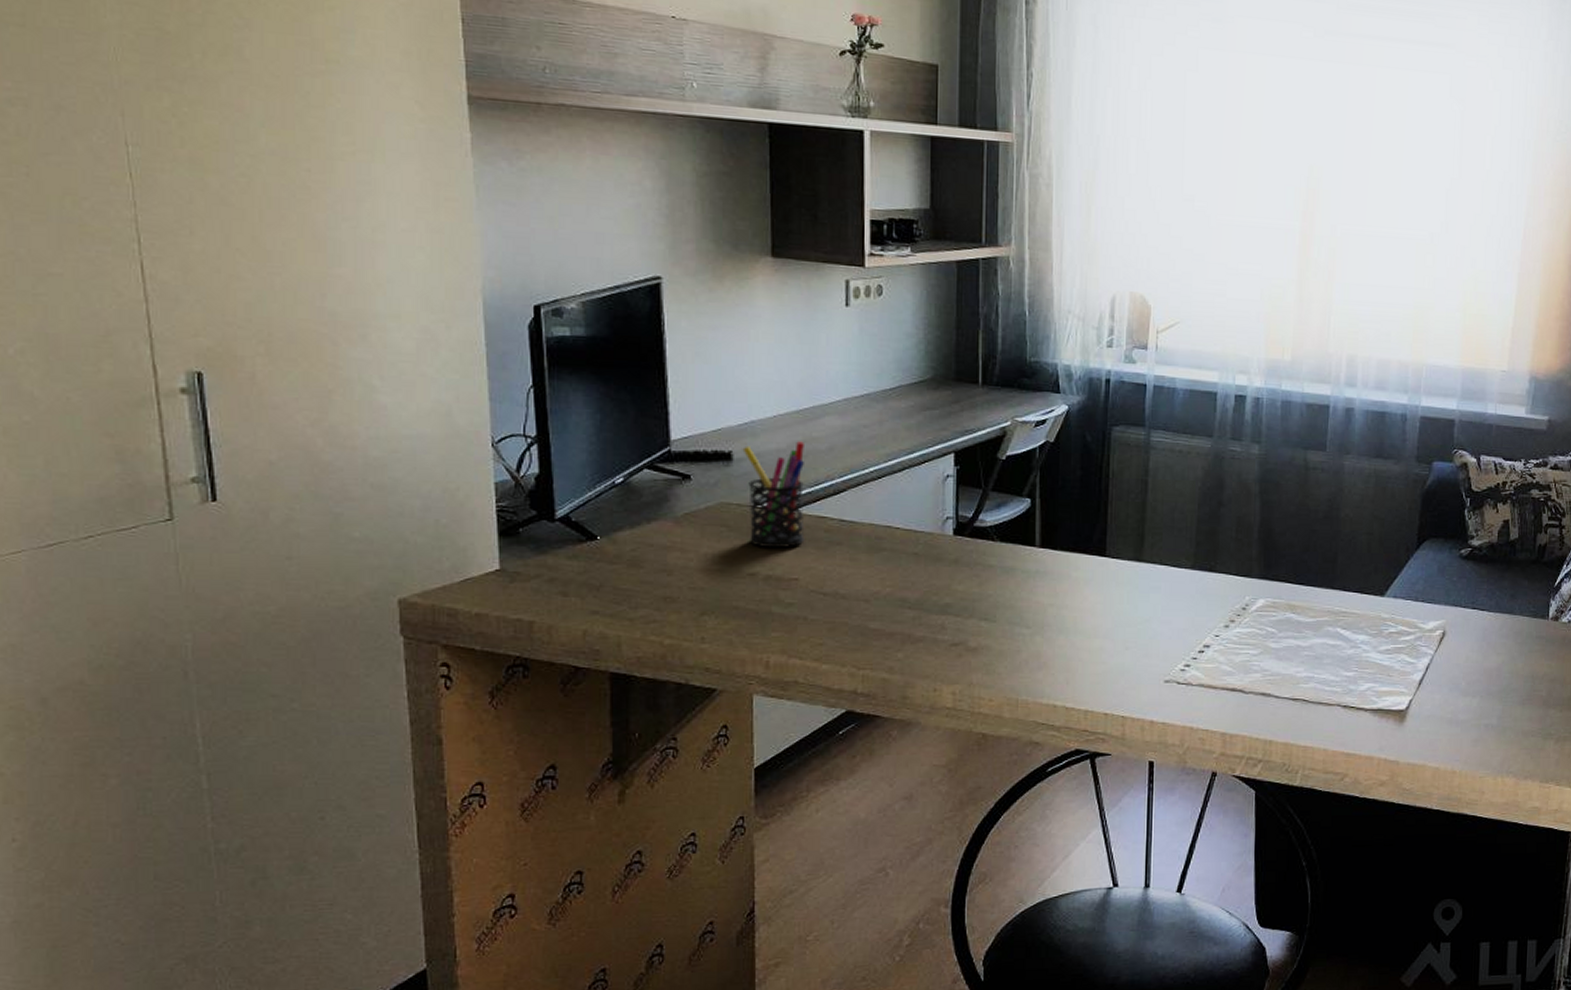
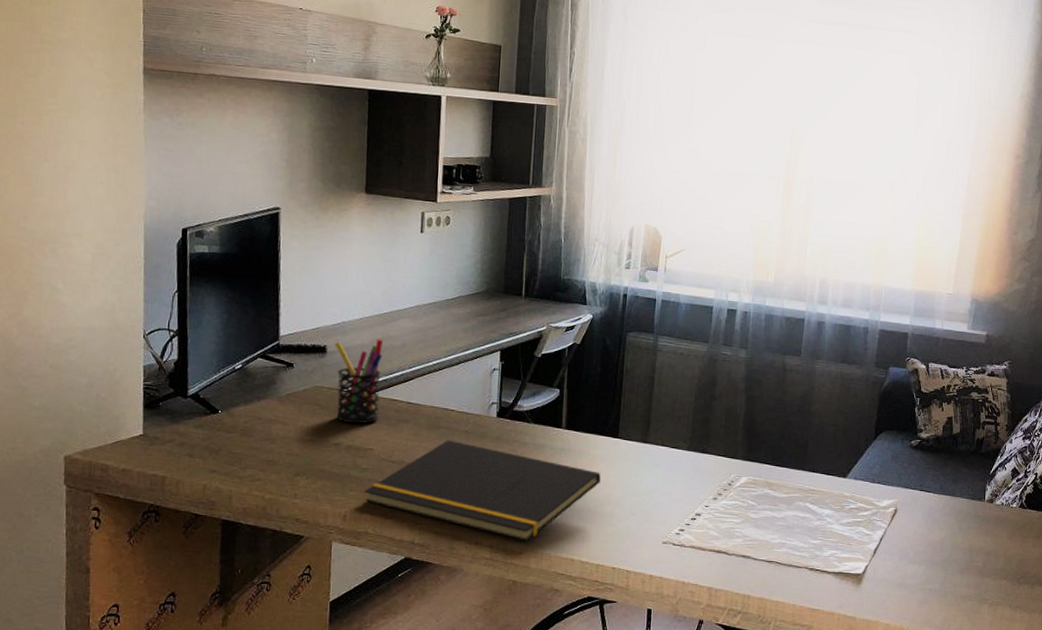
notepad: none [791,565,1086,686] -> present [364,440,601,542]

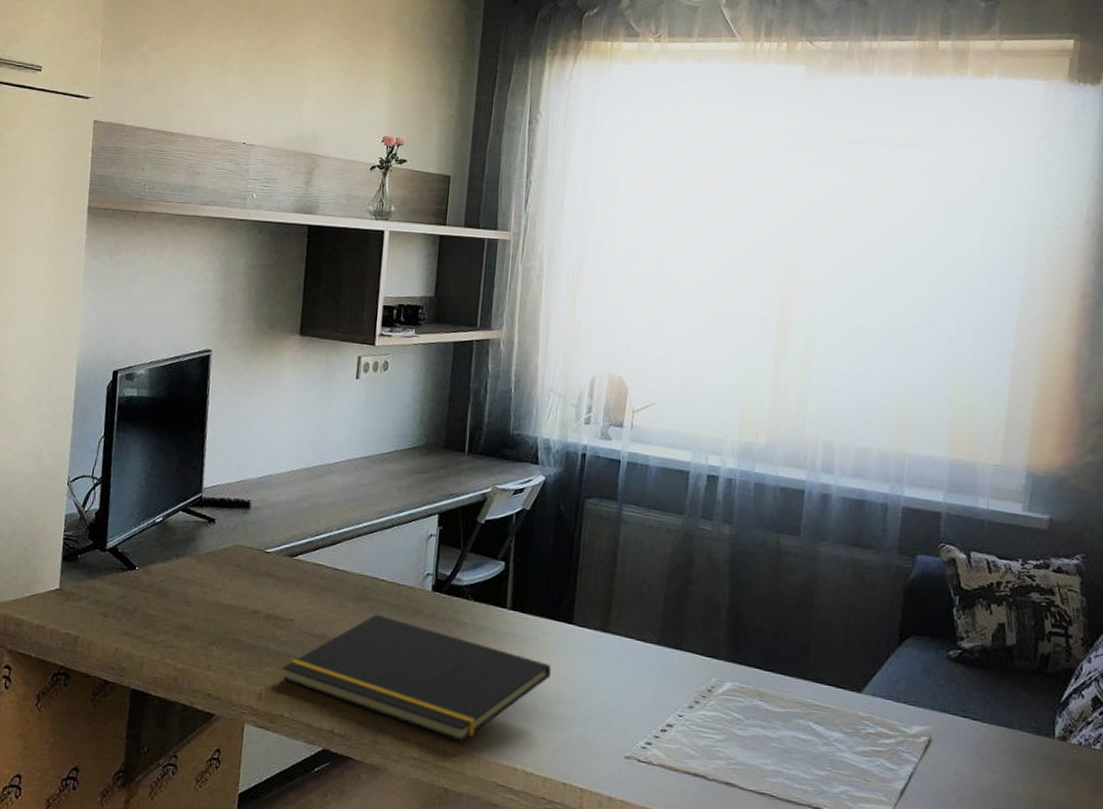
pen holder: present [334,339,383,424] -> none [256,495,310,590]

